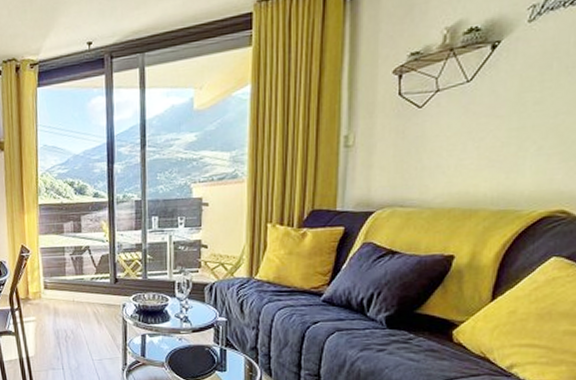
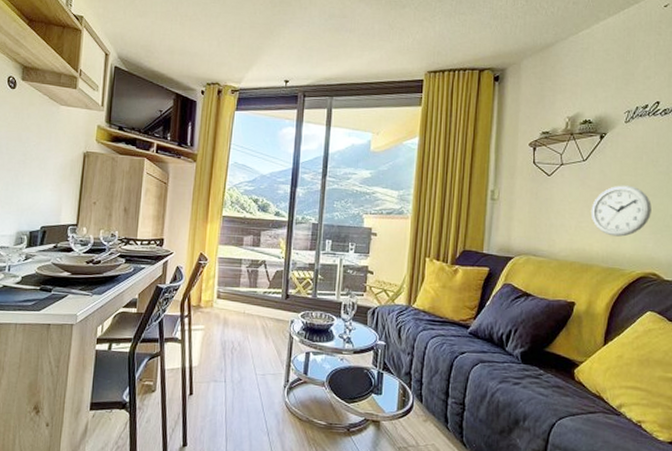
wall clock: none [476,104,563,172] -> present [591,185,652,237]

